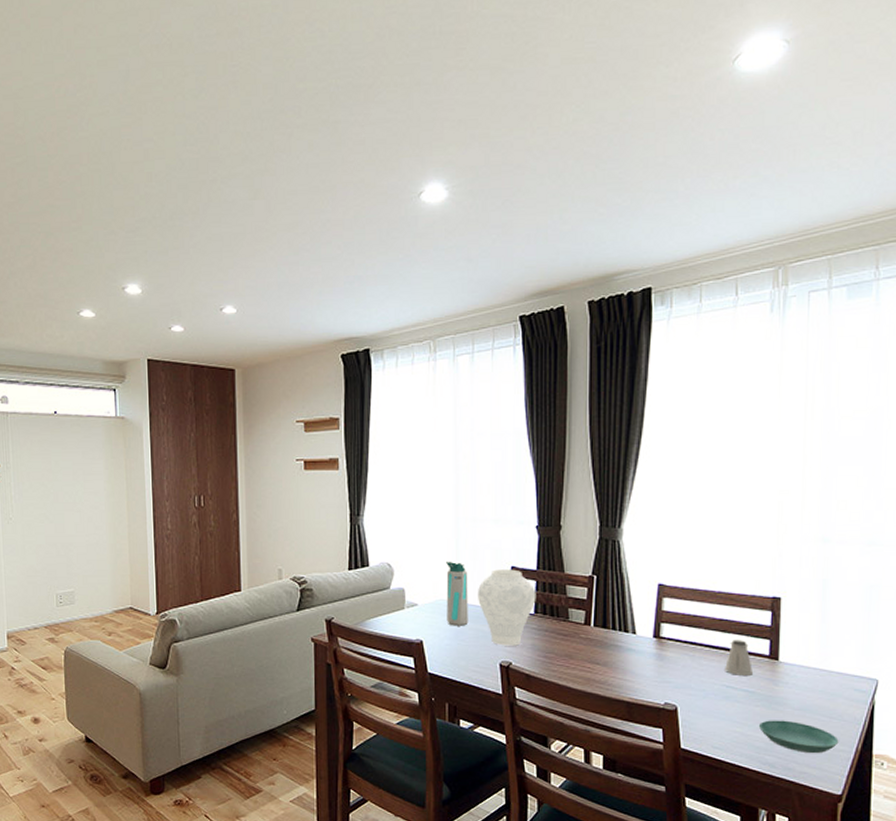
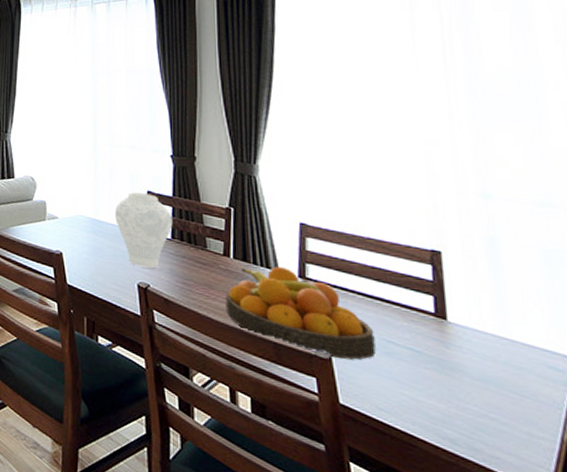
water bottle: present [446,560,468,626] -> none [85,180,106,243]
fruit bowl: none [584,629,716,709] -> present [225,266,376,360]
saltshaker: present [725,640,754,675] -> none [383,291,418,333]
saucer: present [758,720,839,754] -> none [430,386,537,437]

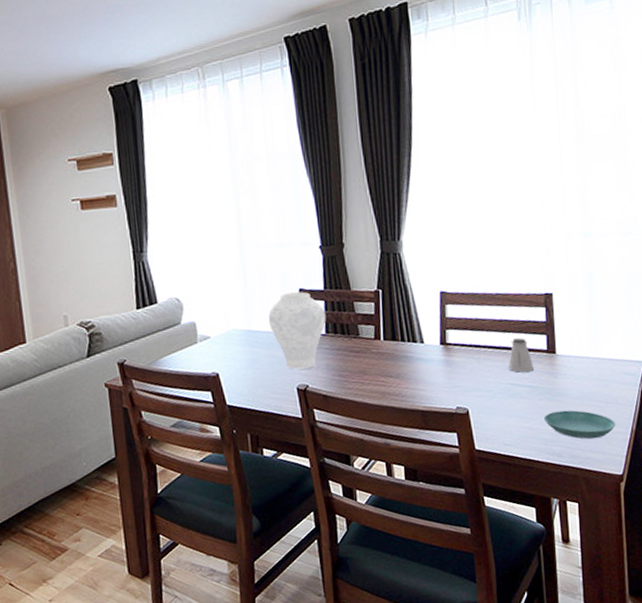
fruit bowl: present [225,266,376,360] -> none [378,338,503,412]
saltshaker: none [383,291,418,333] -> present [508,338,535,373]
saucer: none [430,386,537,437] -> present [543,410,616,439]

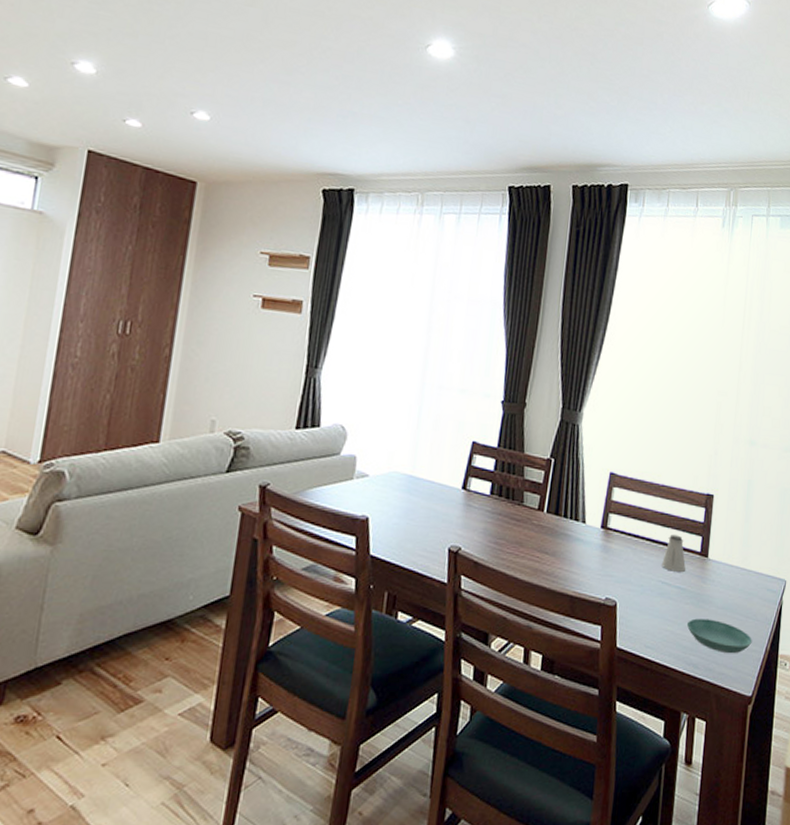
vase: present [268,291,326,370] -> none [434,443,495,529]

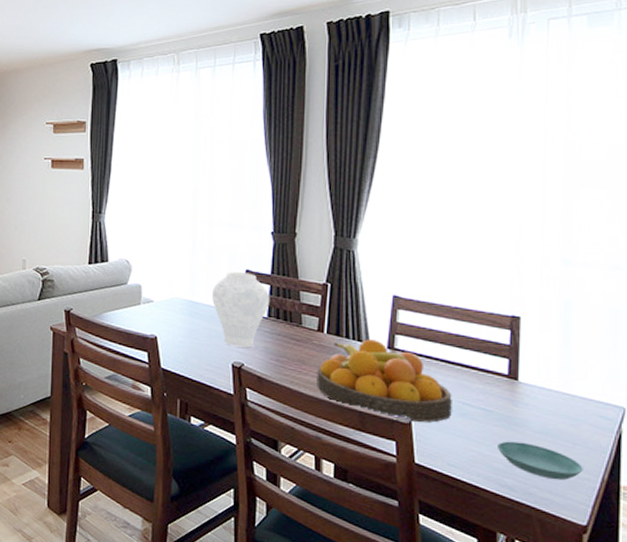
vase: none [434,443,495,529] -> present [212,272,270,348]
fruit bowl: none [532,518,654,605] -> present [317,339,452,423]
saltshaker: present [662,535,686,572] -> none [461,357,492,394]

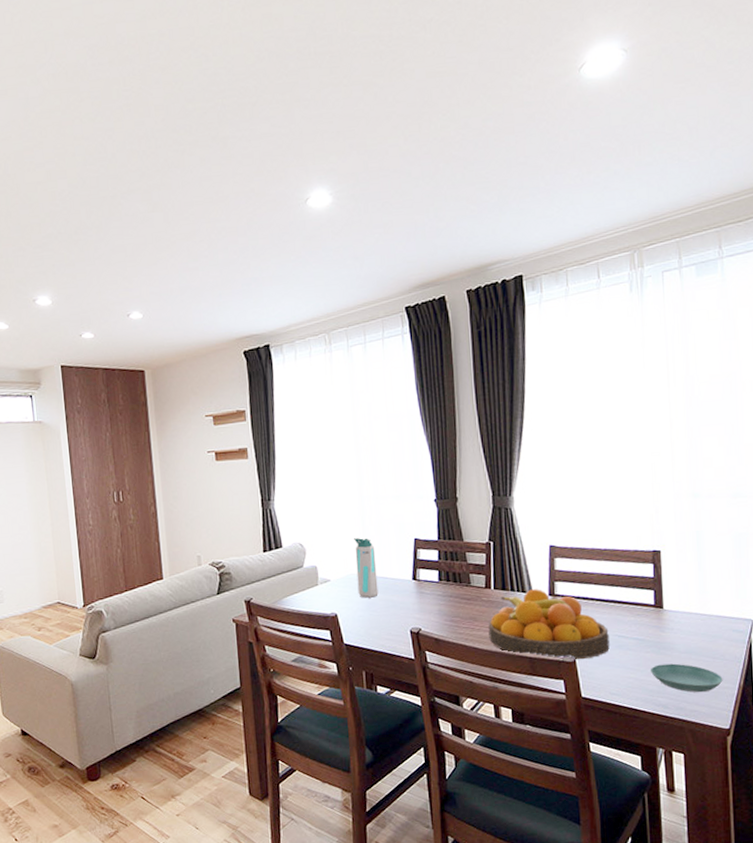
water bottle: none [181,261,204,325] -> present [354,536,379,598]
vase: present [212,272,270,348] -> none [385,541,440,614]

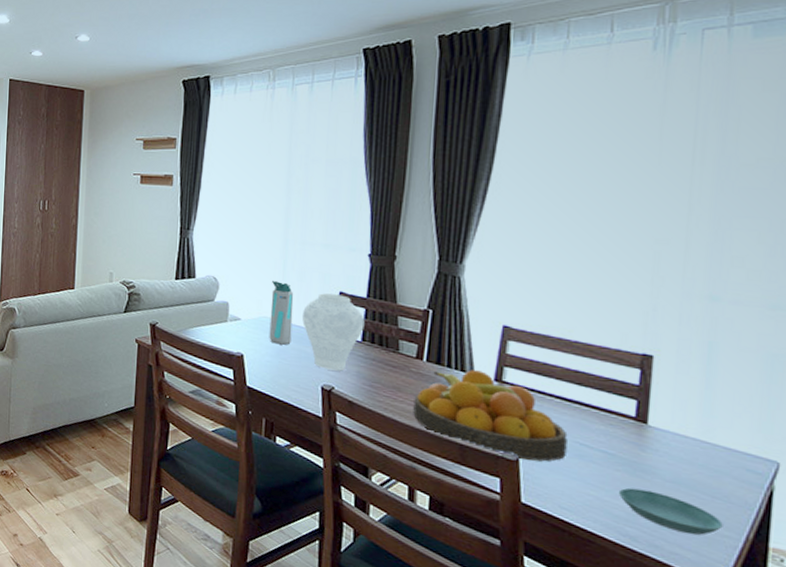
vase: none [385,541,440,614] -> present [302,293,365,371]

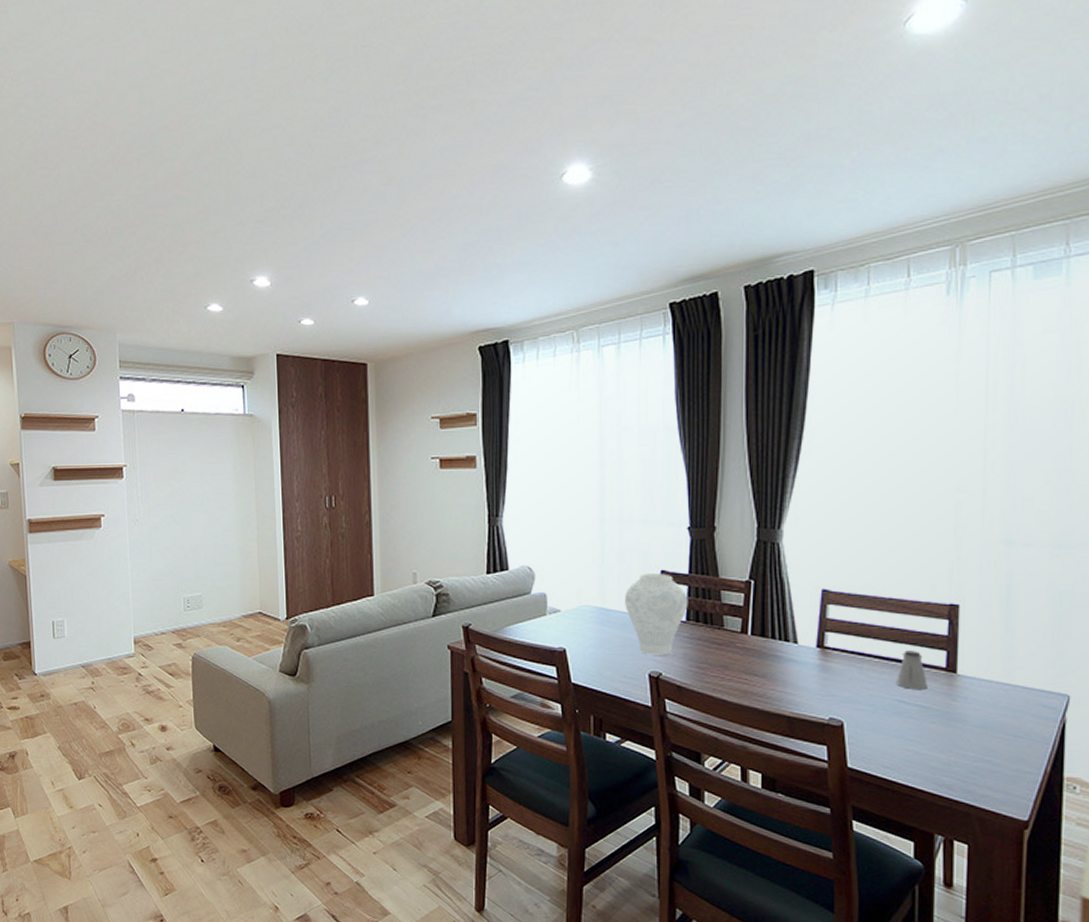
water bottle: present [269,280,294,345] -> none [591,564,615,634]
fruit bowl: present [413,370,568,462] -> none [741,638,887,725]
saltshaker: none [579,395,615,436] -> present [896,651,929,689]
saucer: present [618,487,723,535] -> none [934,738,1025,776]

